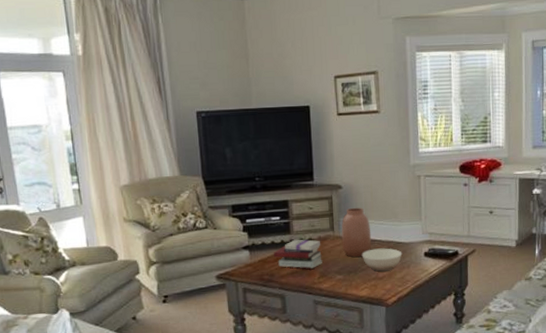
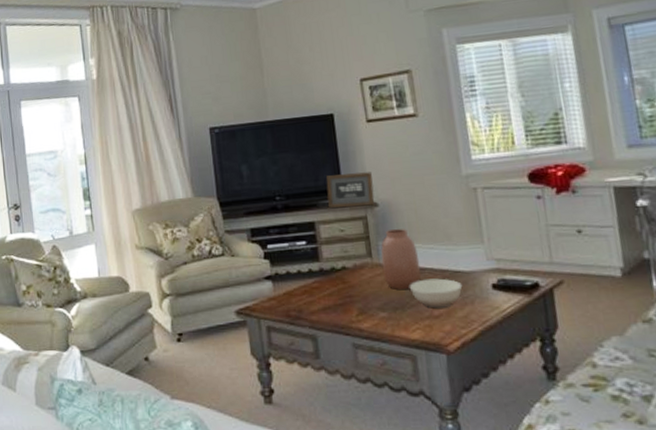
books: present [273,239,322,270] -> none [300,267,360,305]
picture frame: none [300,159,340,190] -> present [326,172,375,209]

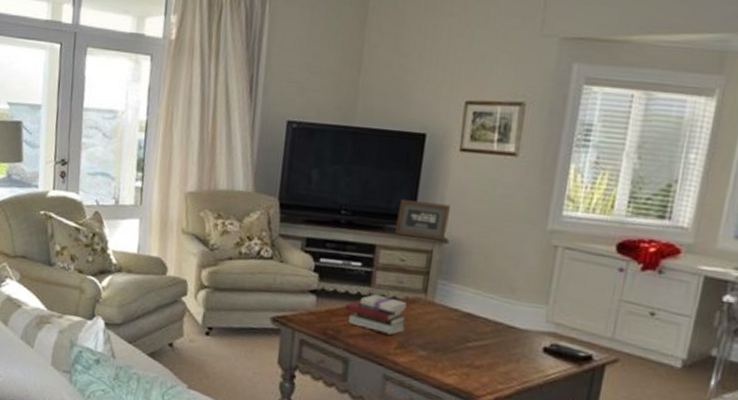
books: none [300,267,360,305] -> present [344,294,408,336]
vase: present [380,229,421,290] -> none [433,269,477,334]
bowl: present [409,278,463,308] -> none [457,327,513,360]

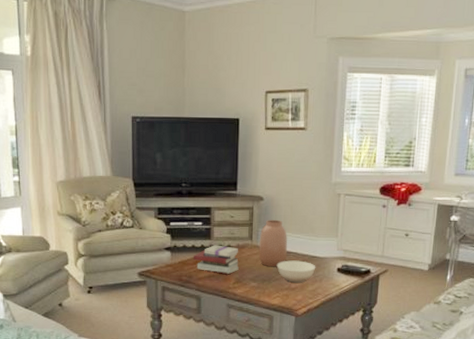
picture frame: present [395,199,450,242] -> none [224,171,262,200]
vase: none [433,269,477,334] -> present [258,220,288,267]
bowl: none [457,327,513,360] -> present [276,260,316,283]

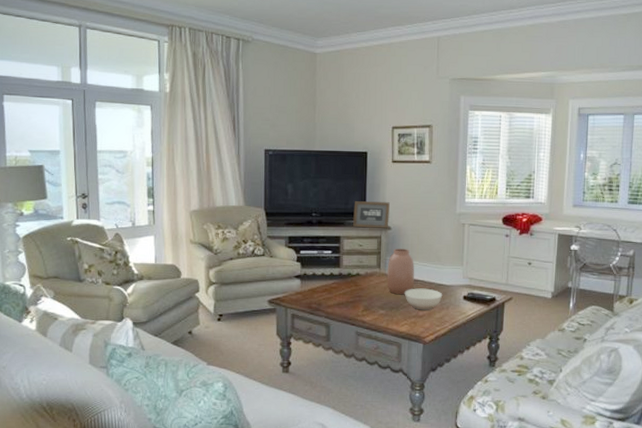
books: present [193,245,239,275] -> none [322,273,368,303]
picture frame: none [224,171,262,200] -> present [353,201,390,229]

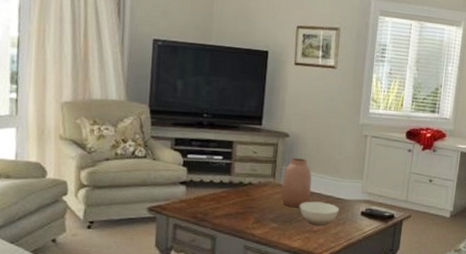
picture frame: present [353,201,390,229] -> none [248,104,289,137]

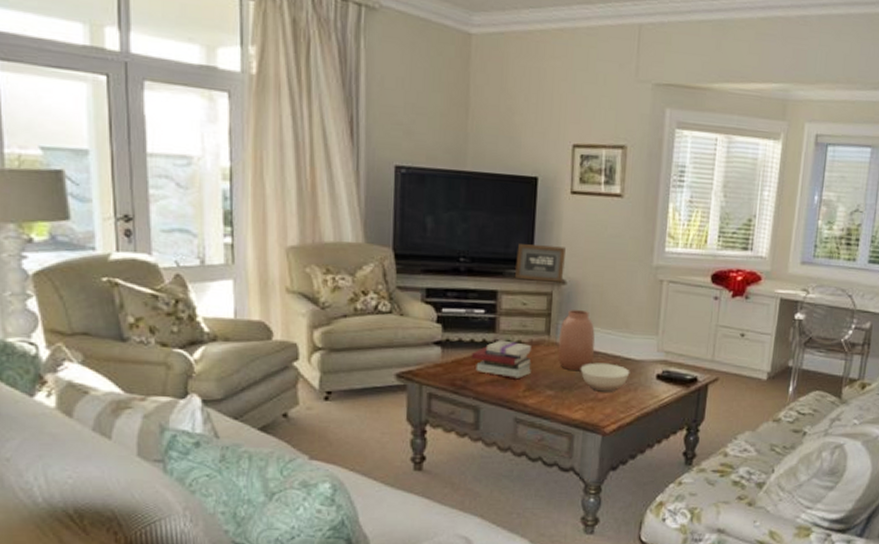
books: none [210,181,261,214] -> present [471,340,533,380]
picture frame: none [248,104,289,137] -> present [515,244,566,284]

